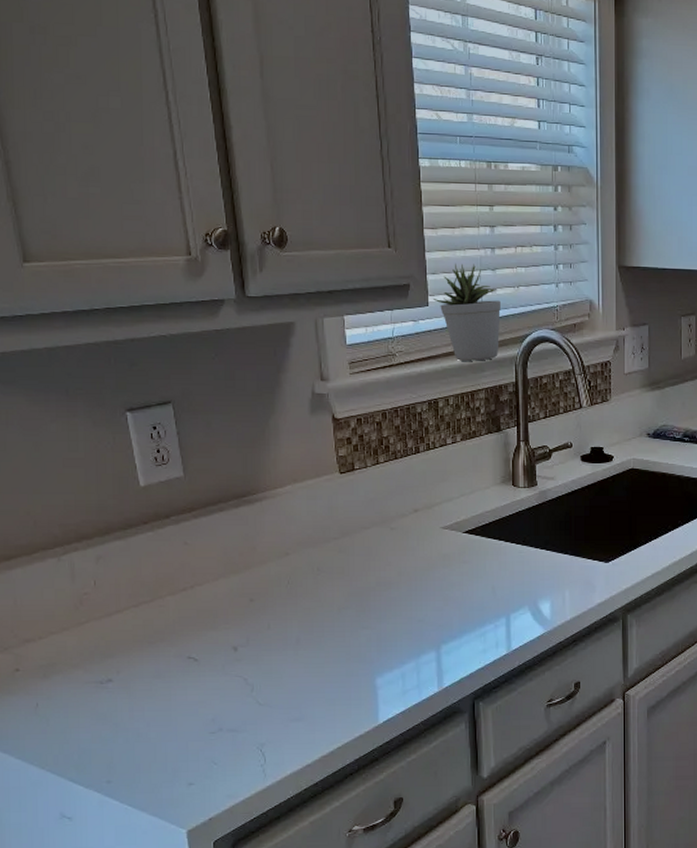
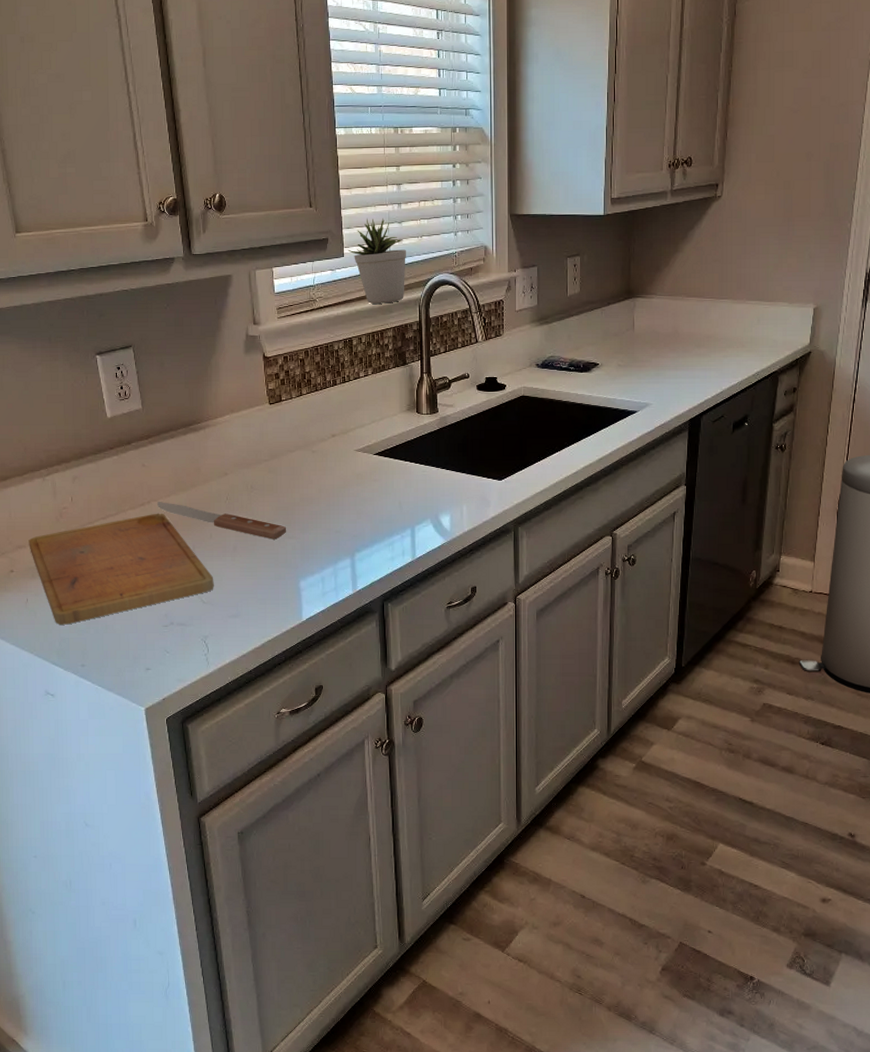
cutting board: none [39,599,273,734] -> present [28,513,214,625]
kitchen knife: none [201,585,361,630] -> present [156,501,287,539]

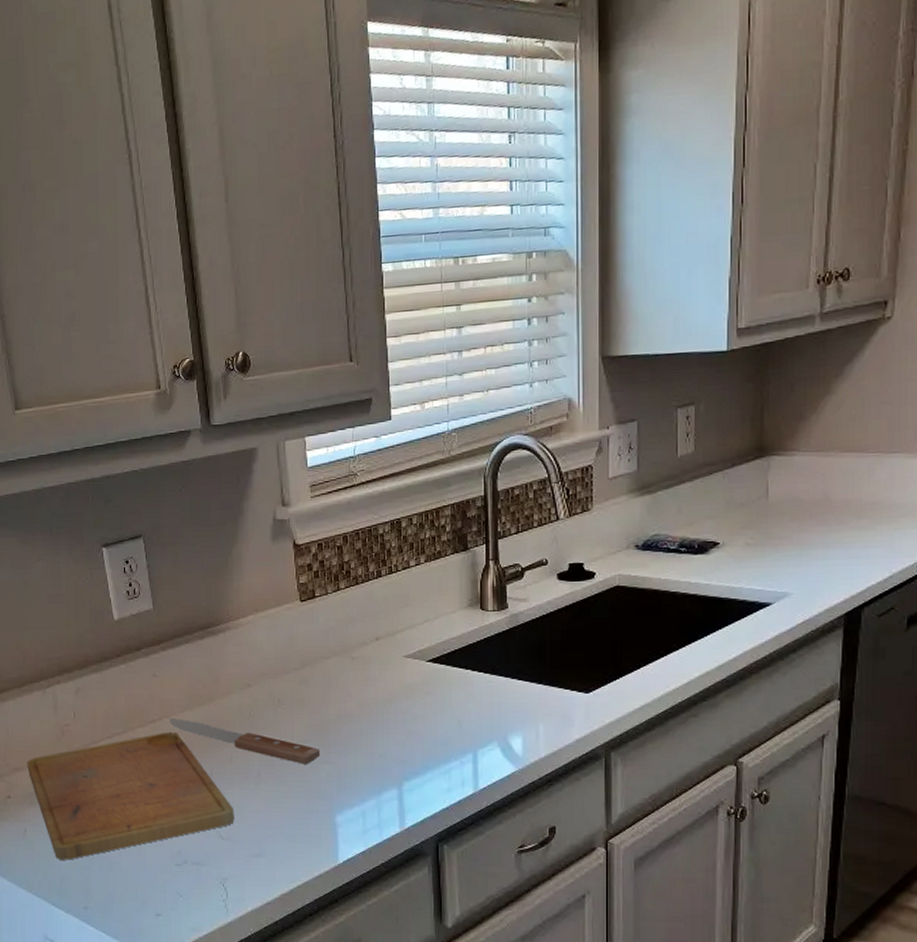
potted plant: present [348,218,406,304] -> none [396,370,468,476]

